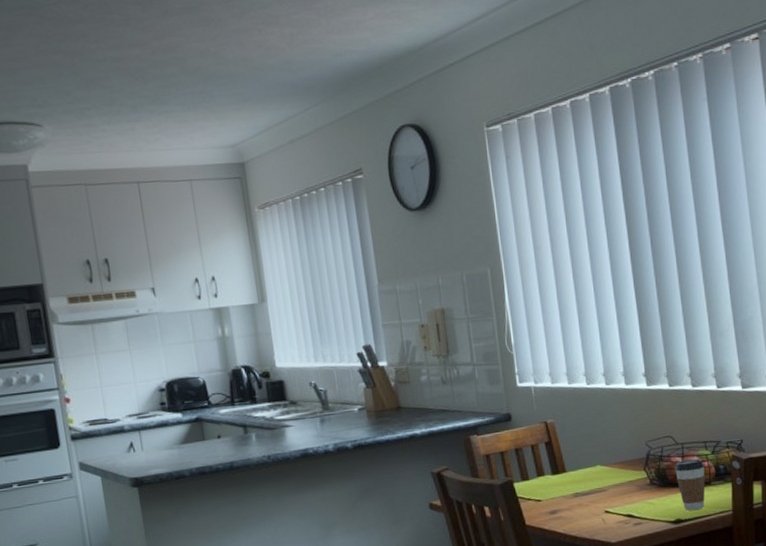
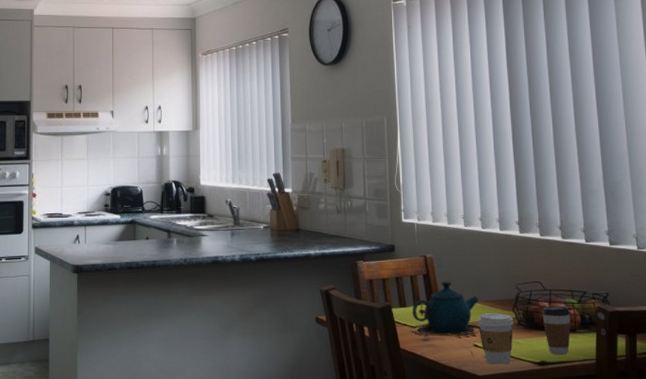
teapot: none [535,446,612,509] -> present [410,281,481,337]
coffee cup: none [608,474,646,530] -> present [478,313,514,365]

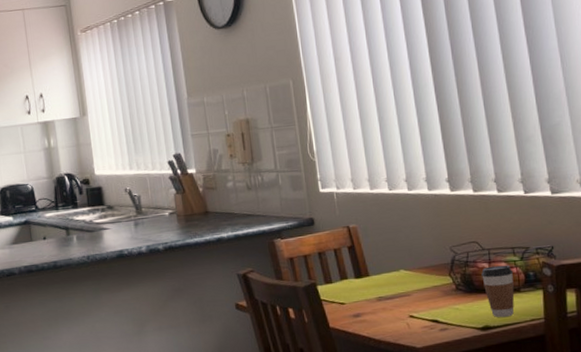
teapot: present [410,281,481,337] -> none [338,251,416,312]
coffee cup: present [478,313,514,365] -> none [412,280,452,335]

